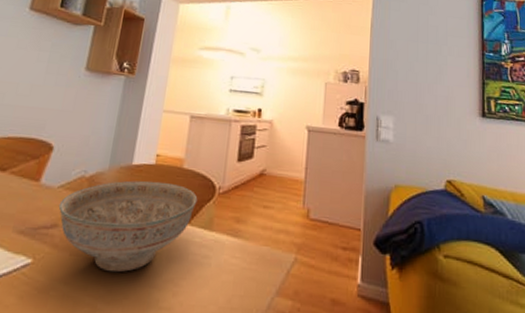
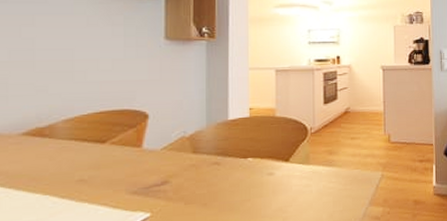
decorative bowl: present [58,180,198,273] -> none [165,131,293,212]

